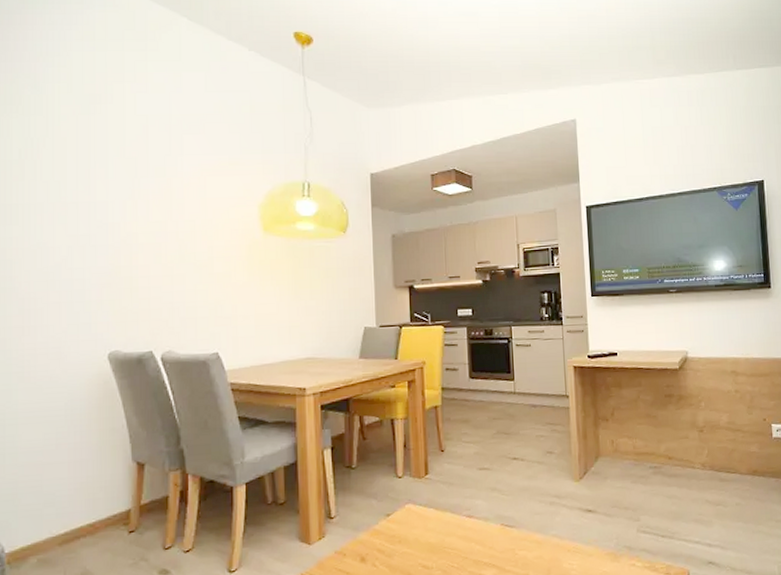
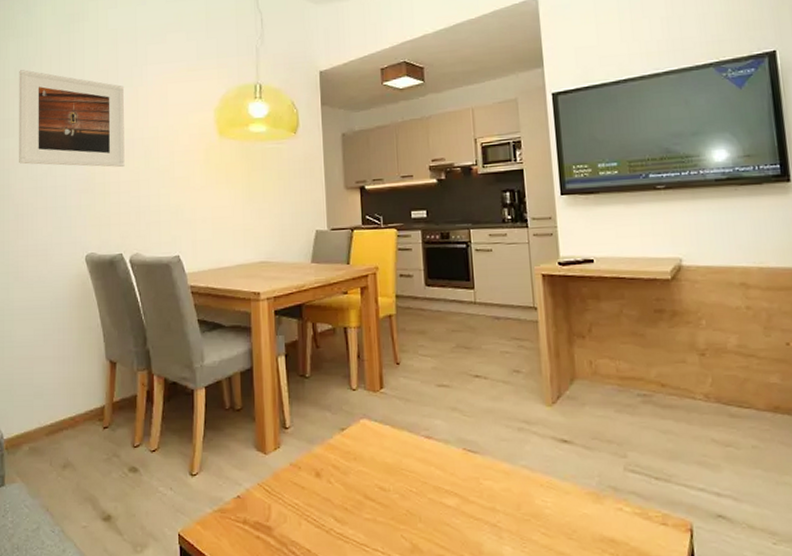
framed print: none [25,151,156,261] -> present [19,70,125,167]

